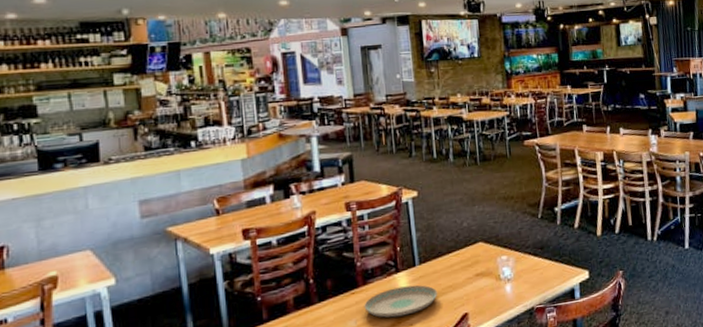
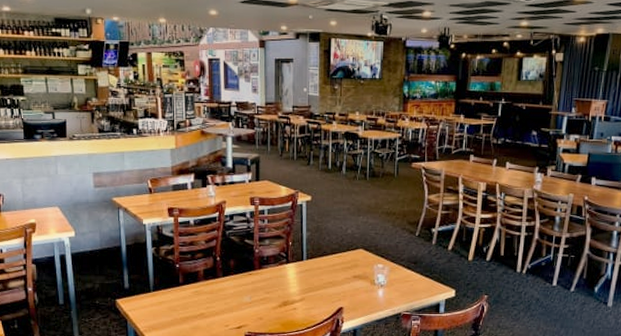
plate: present [364,285,438,318] -> none [258,276,320,300]

